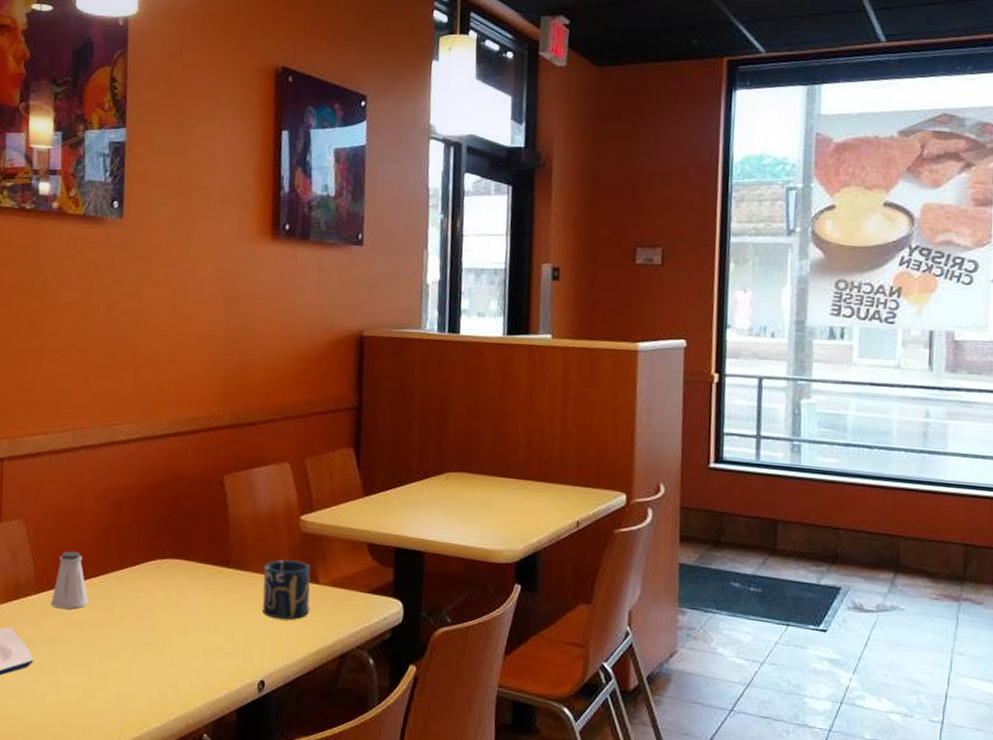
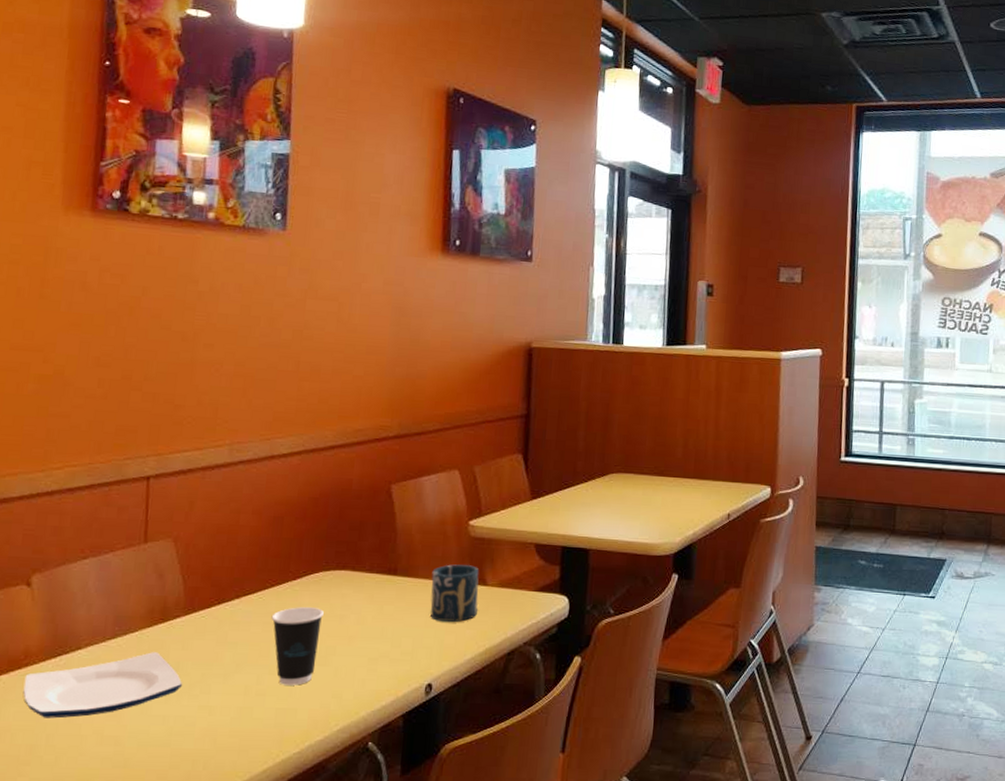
saltshaker: present [50,551,88,610] -> none [202,568,245,629]
dixie cup: none [112,593,161,671] -> present [271,607,324,685]

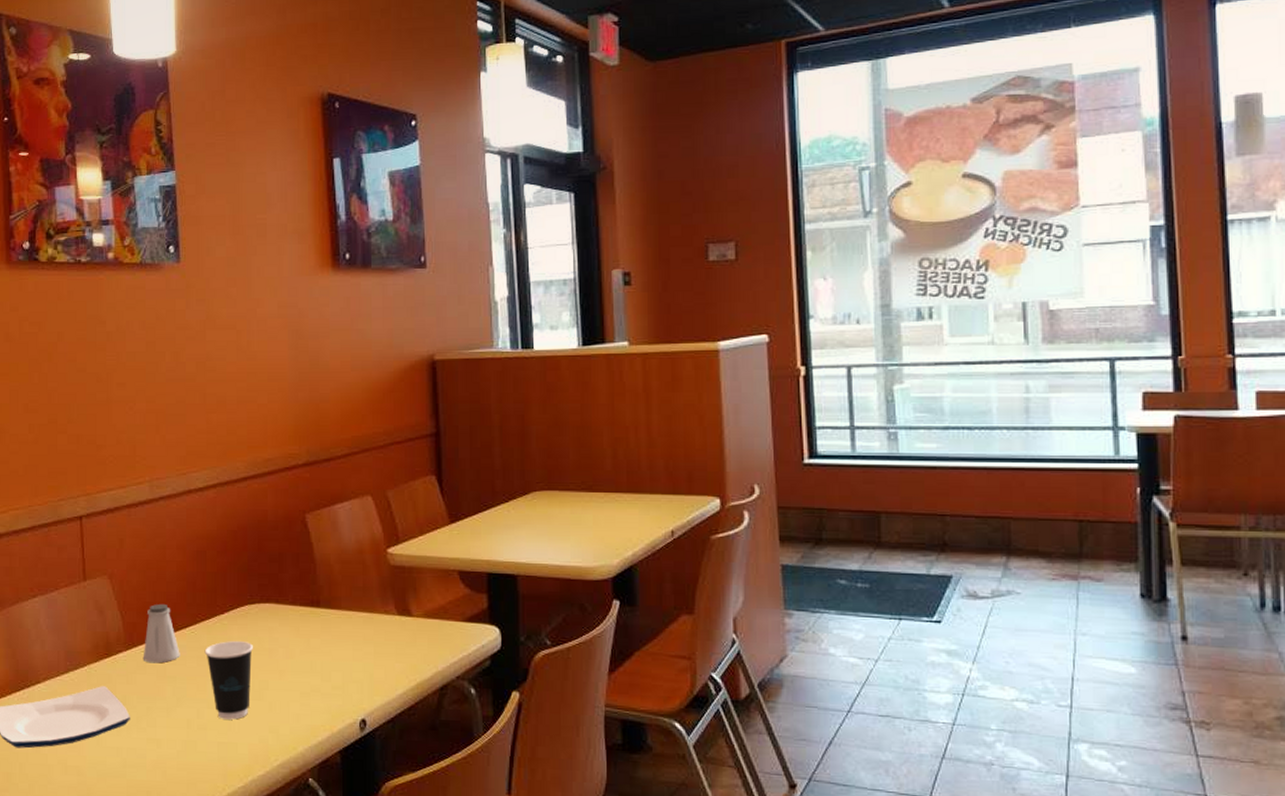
saltshaker: none [202,568,245,629] -> present [143,603,180,664]
cup: present [430,564,479,622] -> none [355,595,404,655]

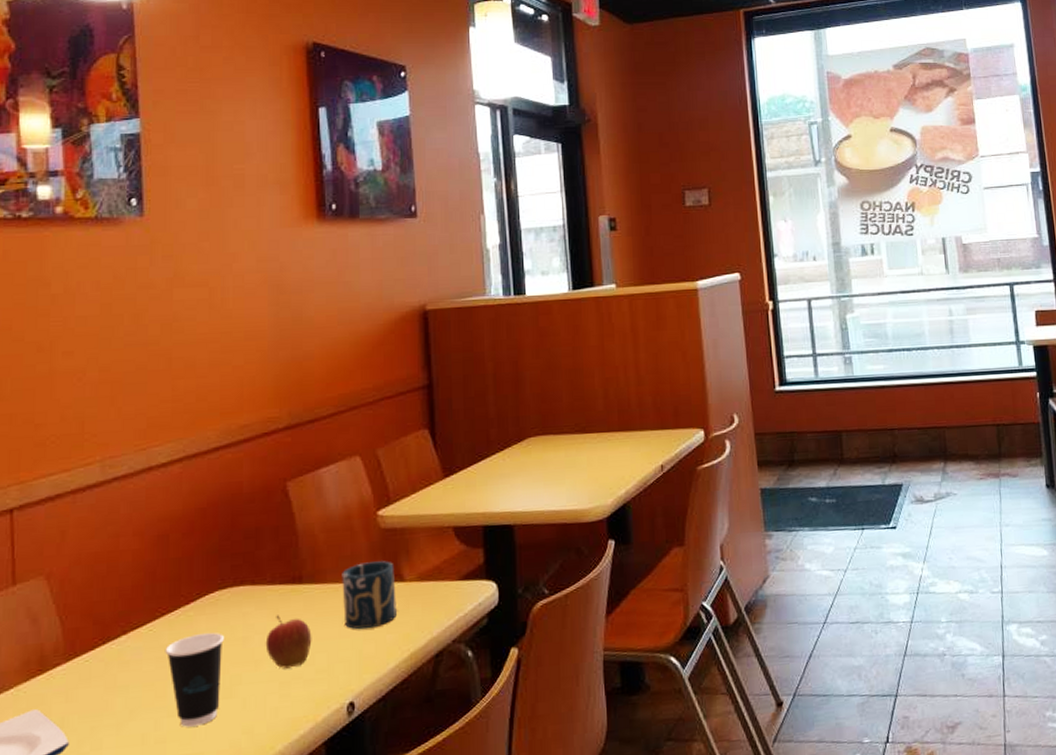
saltshaker: present [143,603,180,664] -> none [87,601,135,674]
fruit: none [288,633,329,682] -> present [265,615,312,669]
cup: none [355,595,404,655] -> present [342,561,397,629]

